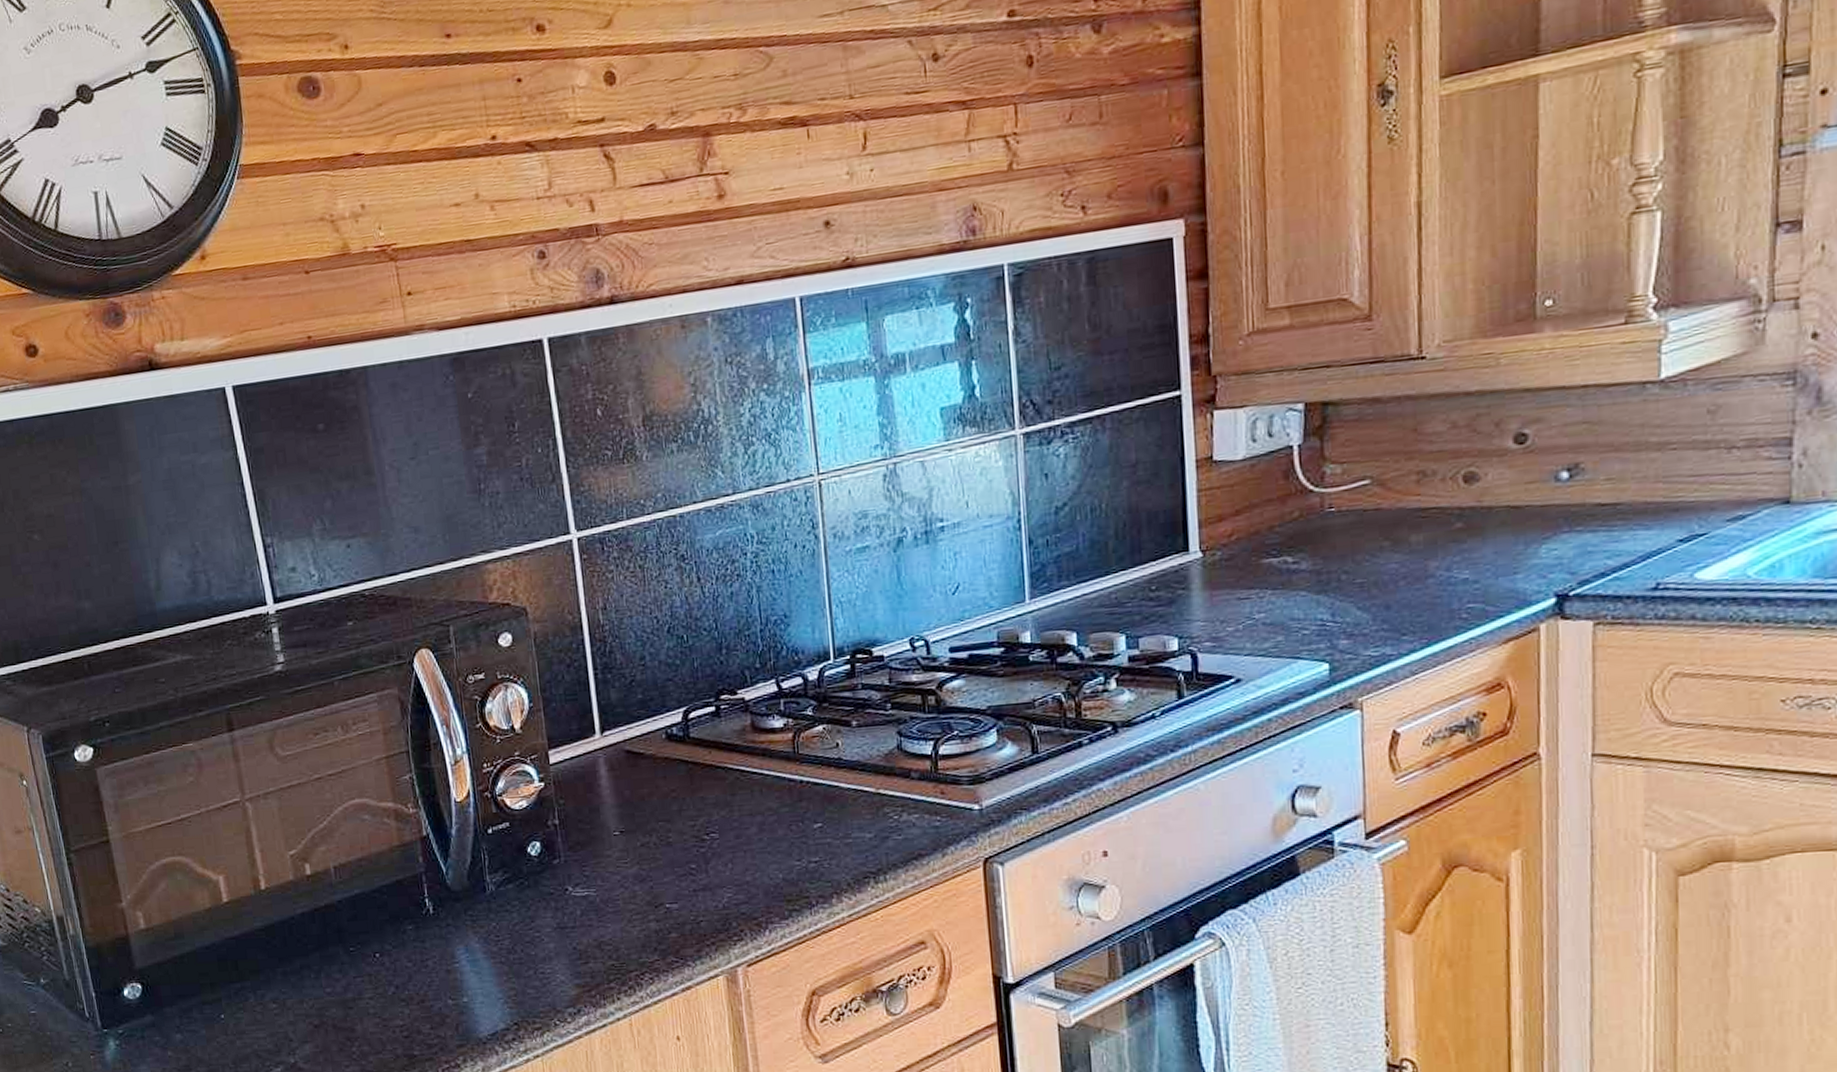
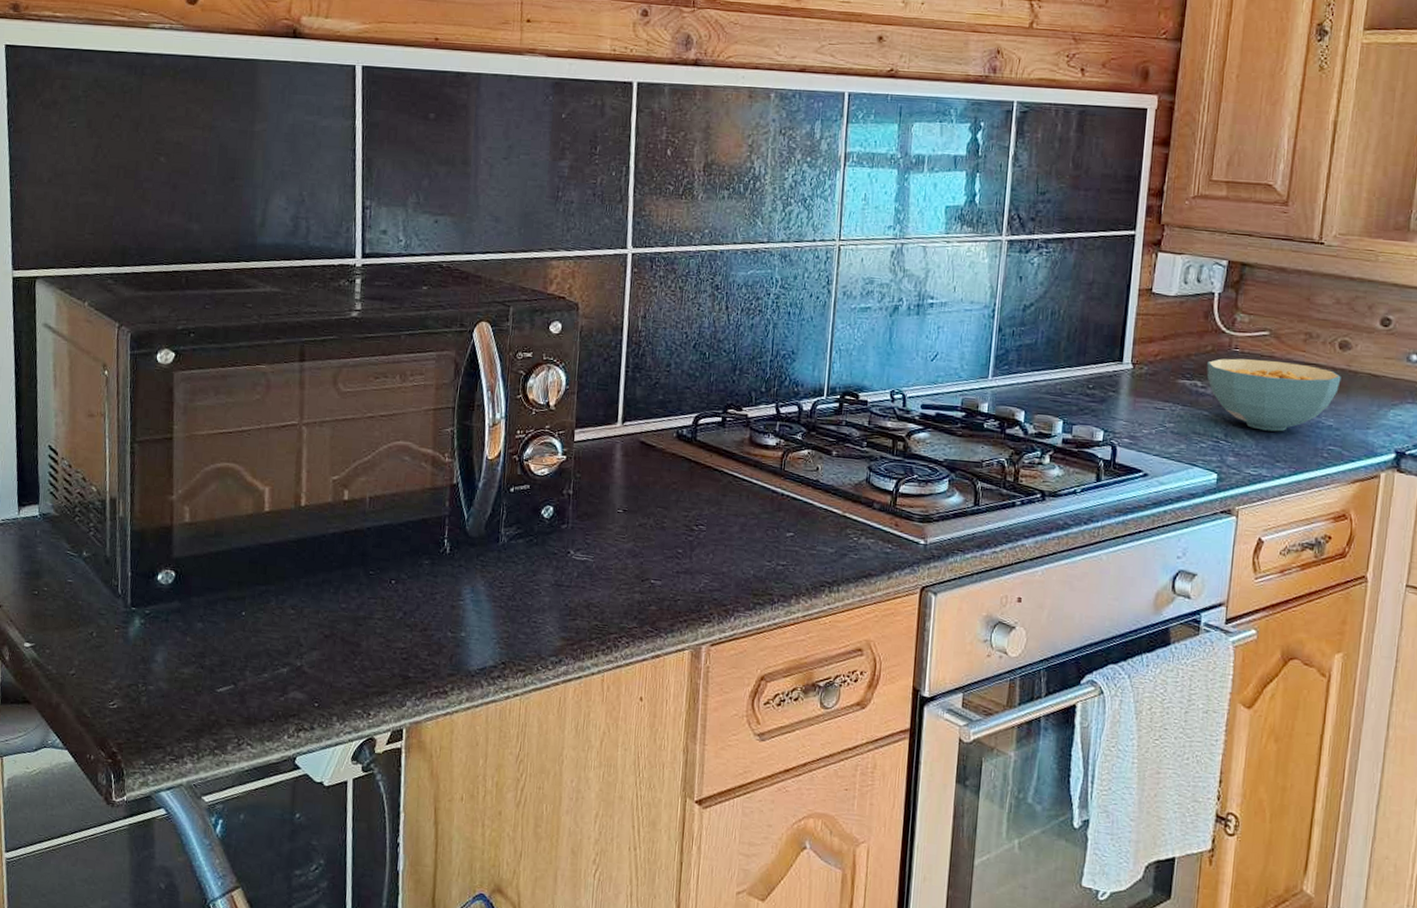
cereal bowl: none [1296,510,1472,601] -> present [1207,358,1341,432]

